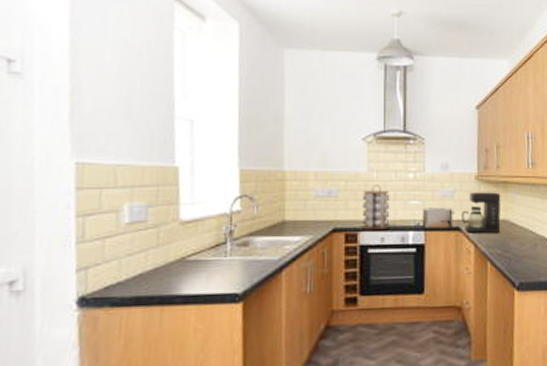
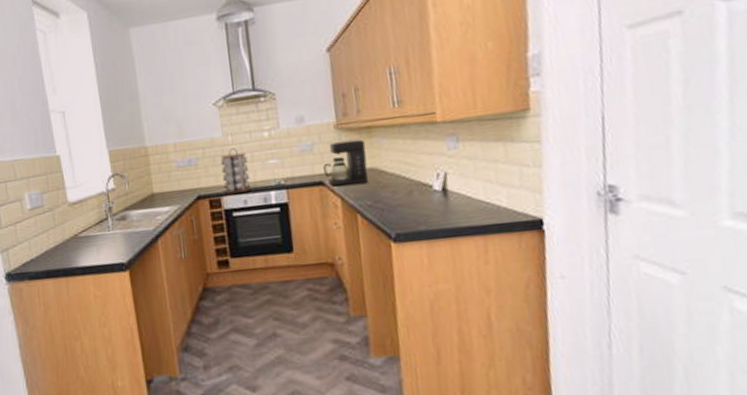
toaster: present [422,207,456,231] -> none [281,161,317,190]

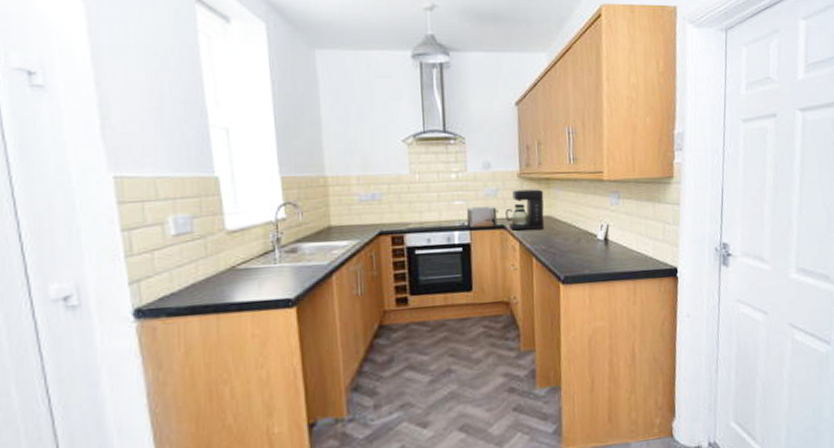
spice rack: present [220,148,251,194] -> none [406,186,435,232]
toaster: none [281,161,317,190] -> present [466,206,500,231]

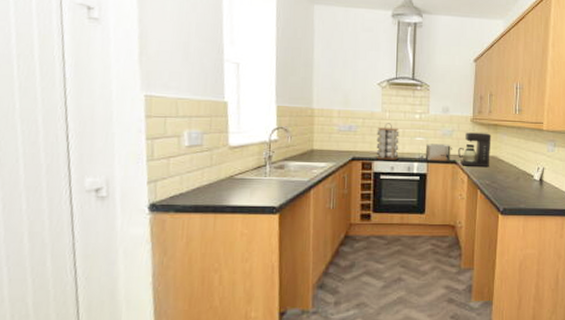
spice rack: none [406,186,435,232] -> present [376,123,399,160]

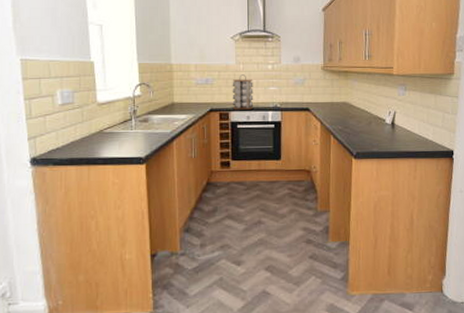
toaster: present [425,143,453,163] -> none [278,92,306,111]
coffee maker: present [458,132,491,168] -> none [310,80,343,114]

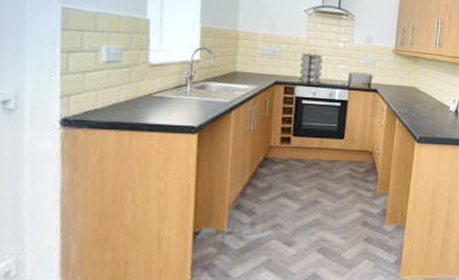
toaster: none [278,92,306,111] -> present [347,71,375,92]

